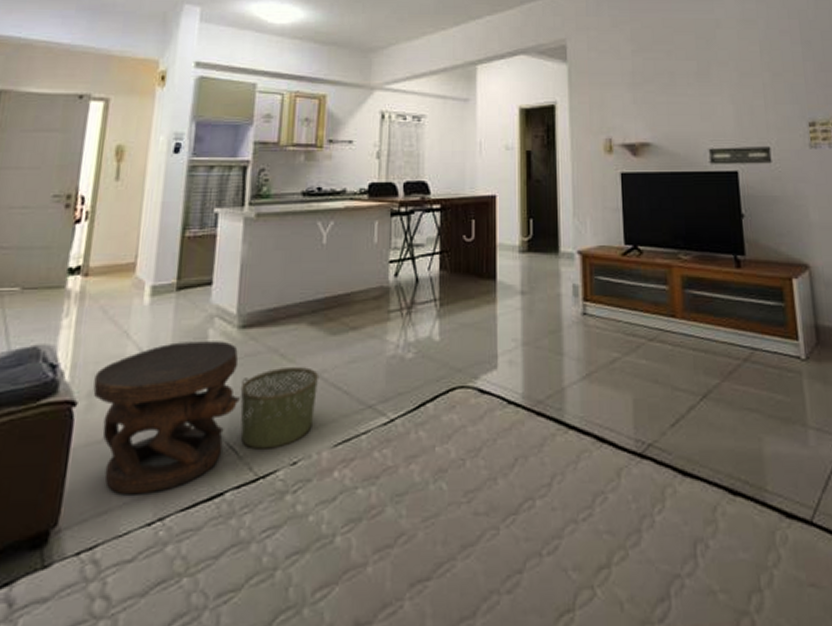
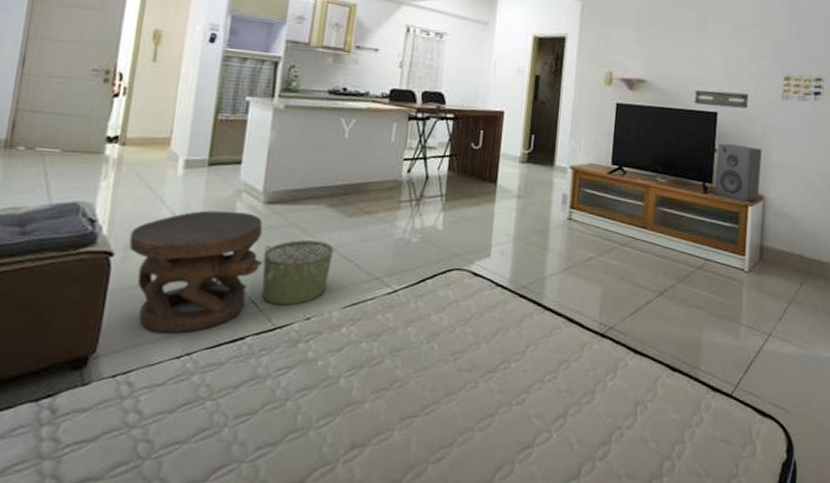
speaker: none [744,206,803,274] -> present [714,142,762,203]

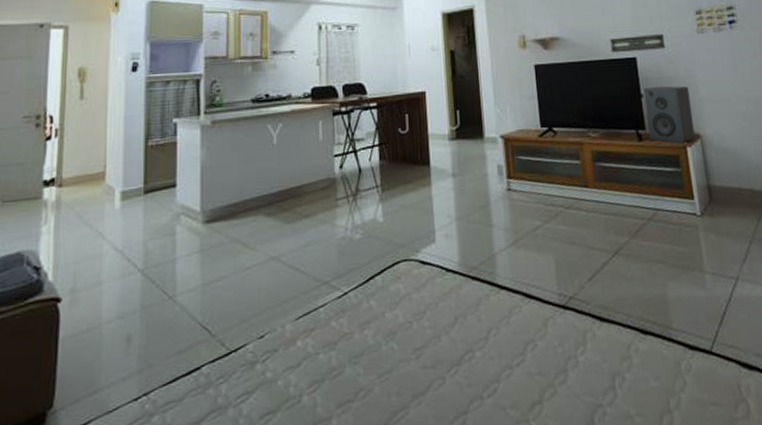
carved stool: present [129,210,264,333] -> none [75,235,210,376]
basket: present [261,239,335,306] -> none [208,253,279,328]

